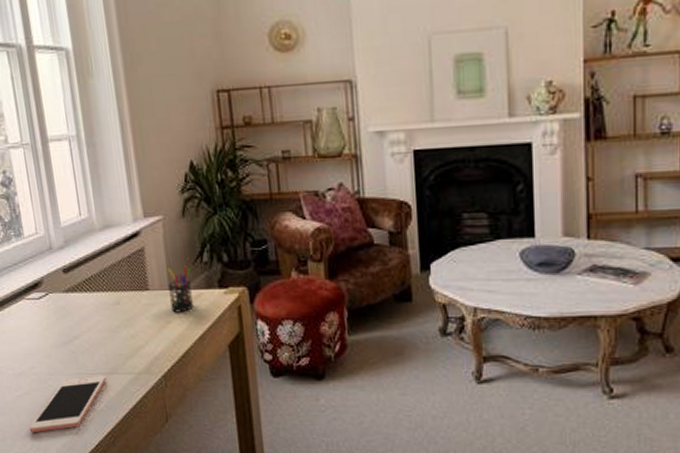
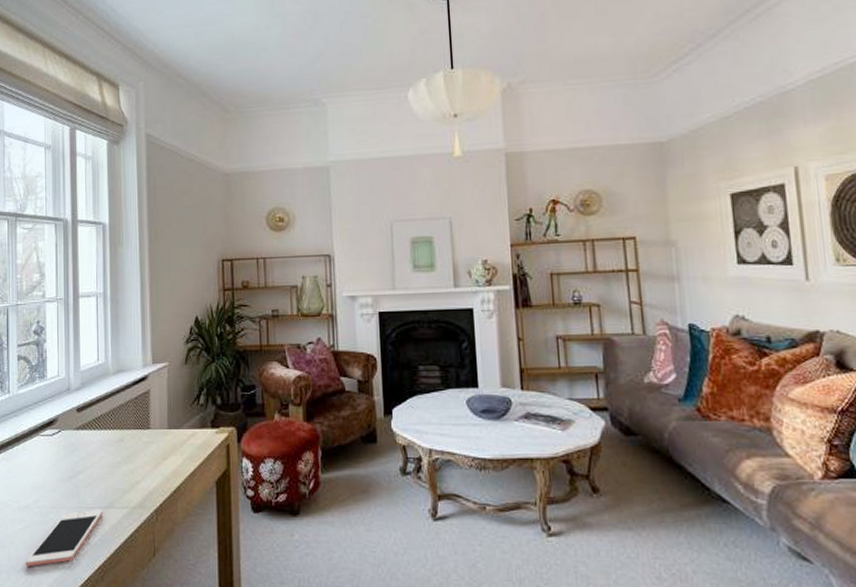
pen holder: present [167,266,193,313] -> none [167,407,188,450]

